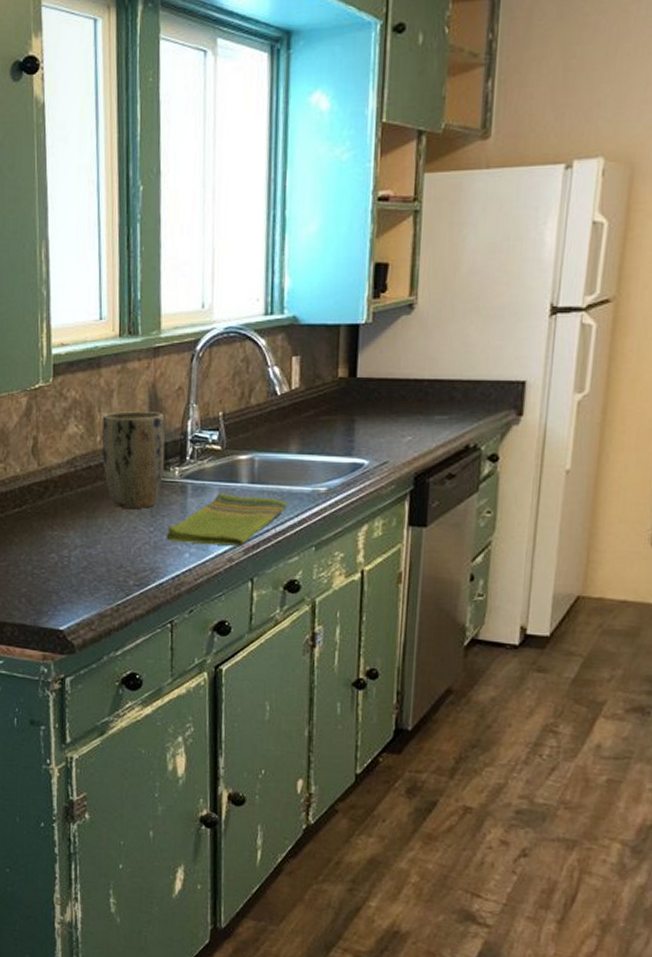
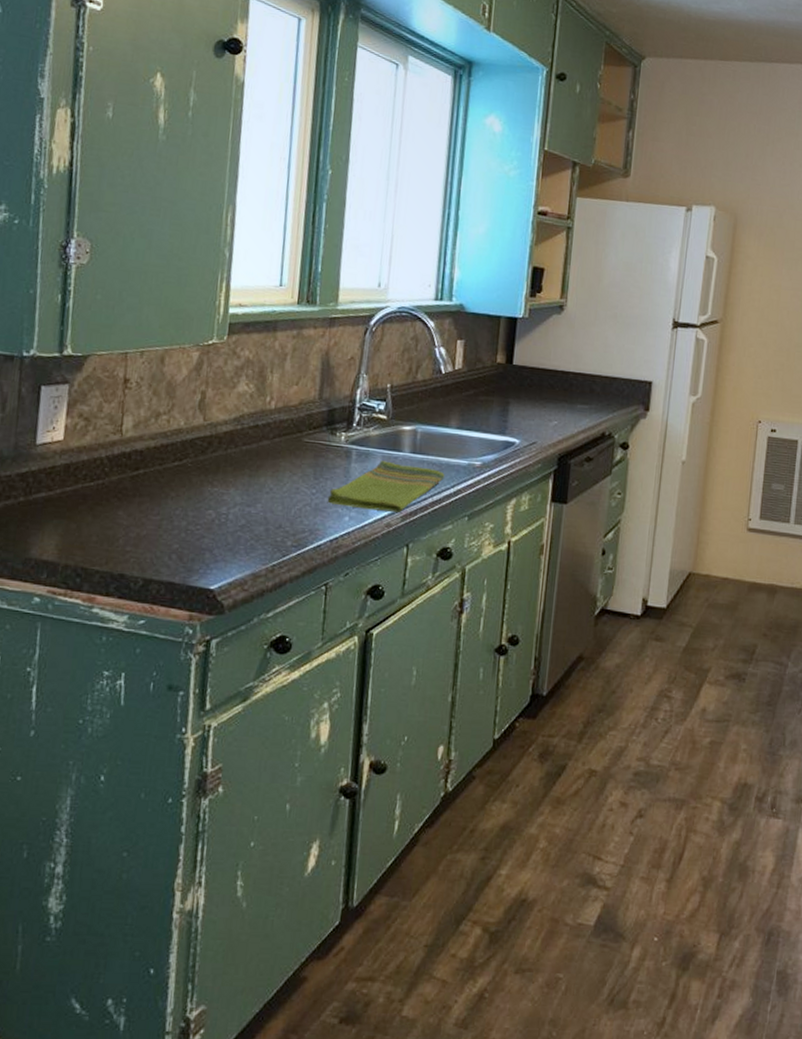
plant pot: present [101,411,166,509] -> none [270,374,335,470]

